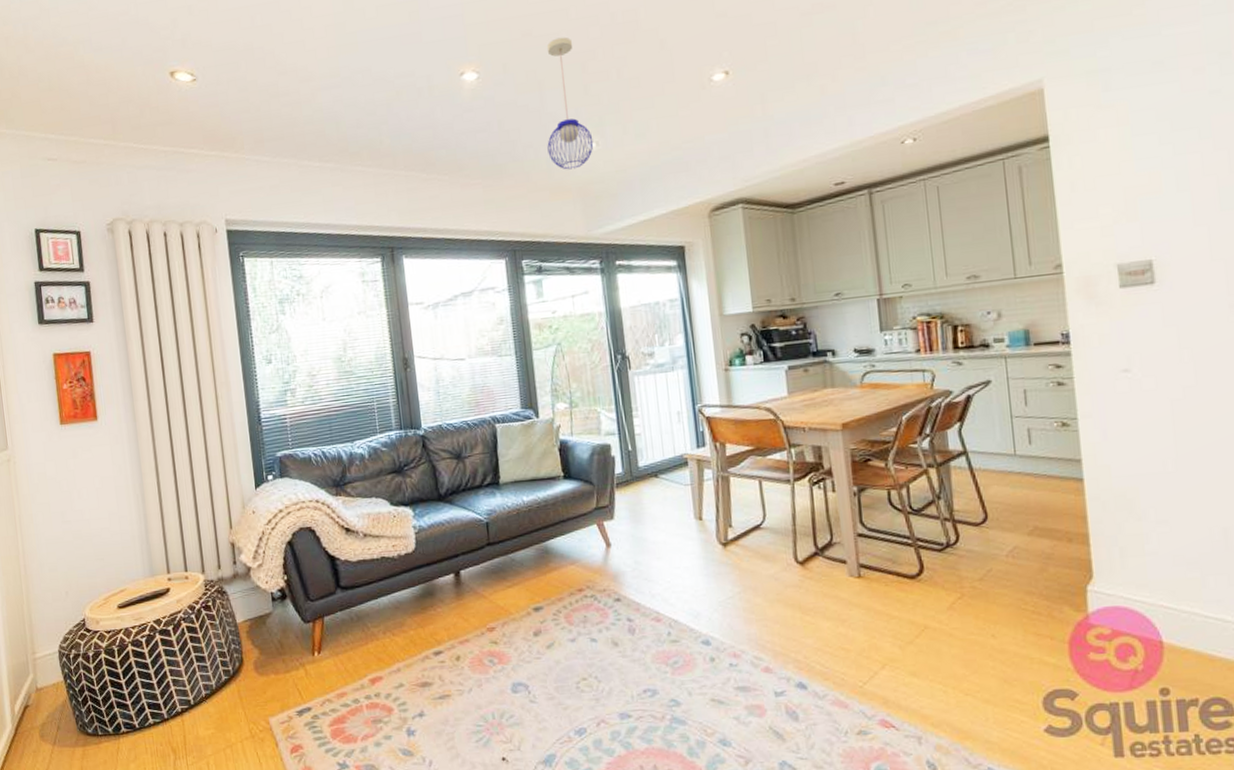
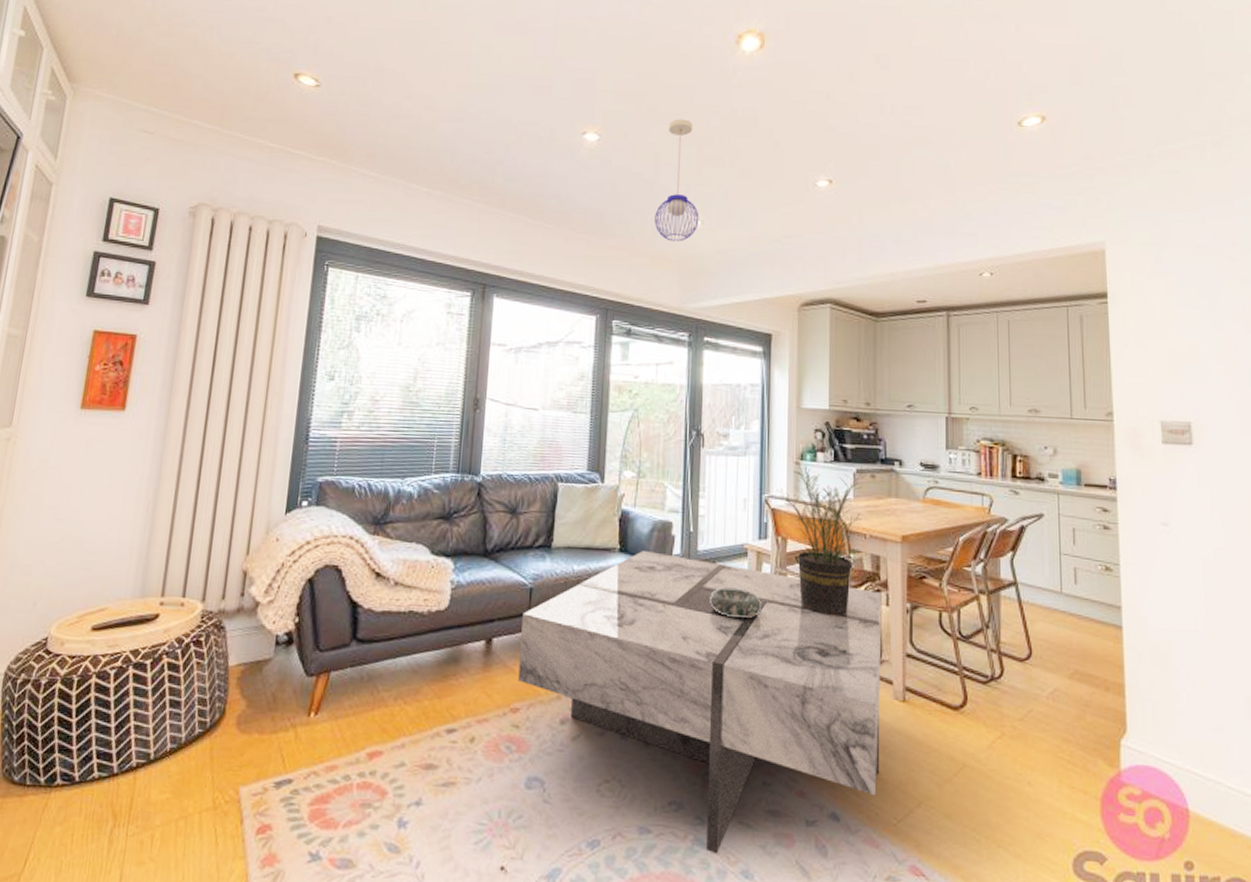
coffee table: none [483,474,842,729] -> present [518,551,882,854]
decorative bowl: none [657,495,709,524] -> present [710,587,762,619]
potted plant: none [709,362,801,510] -> present [776,461,869,616]

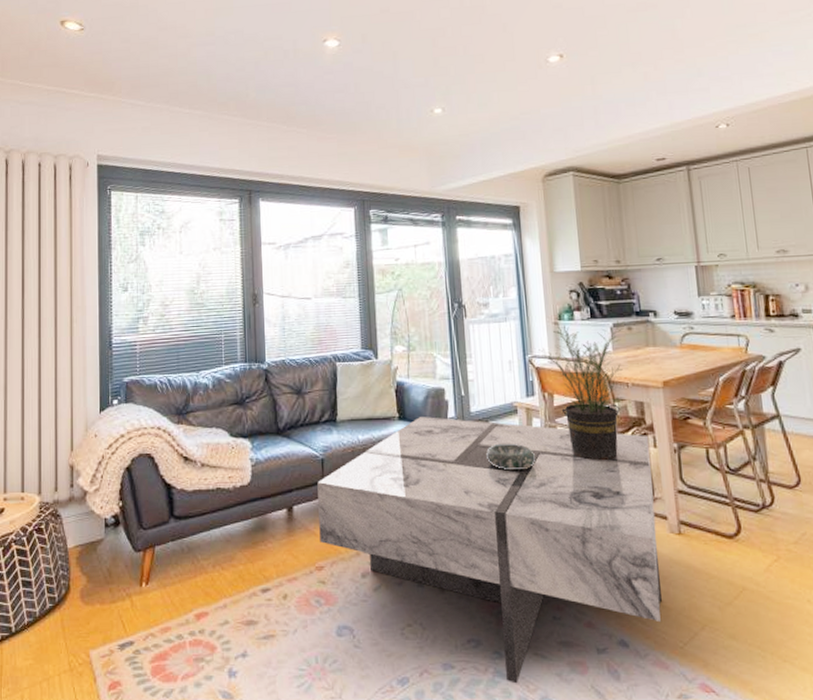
pendant light: present [654,119,699,242] -> none [398,15,440,131]

